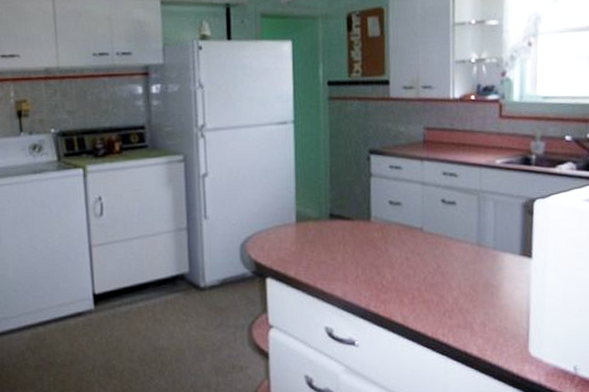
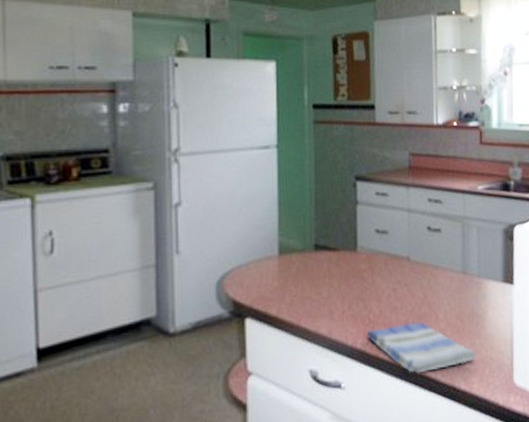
dish towel: none [380,290,489,338] -> present [367,322,476,374]

